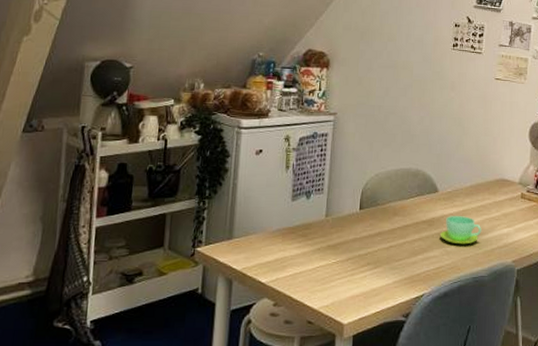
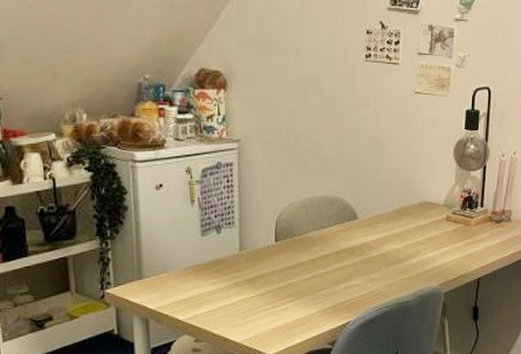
cup: present [440,216,482,245] -> none [362,242,406,271]

